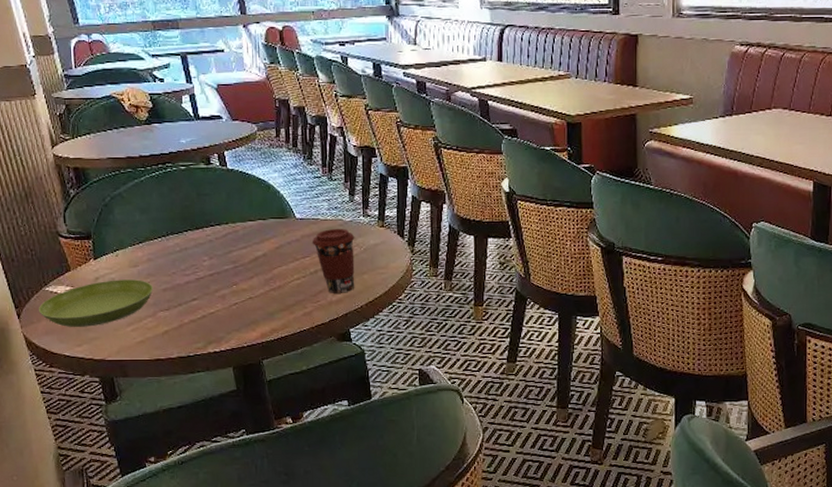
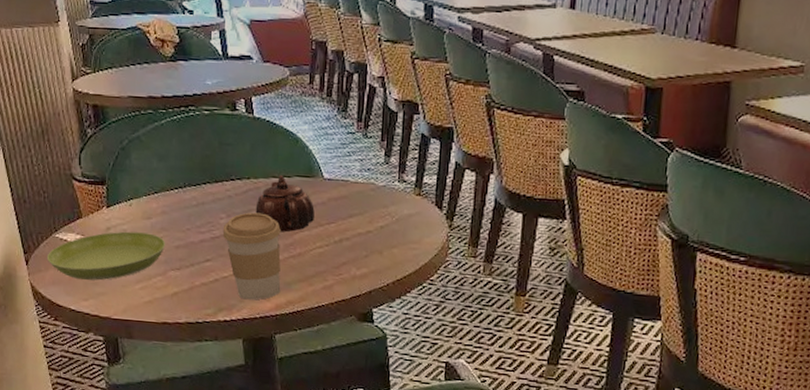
coffee cup: none [206,253,265,331] -> present [222,212,281,300]
teapot: none [235,219,290,269] -> present [255,176,315,233]
coffee cup: present [311,228,355,293] -> none [338,192,387,268]

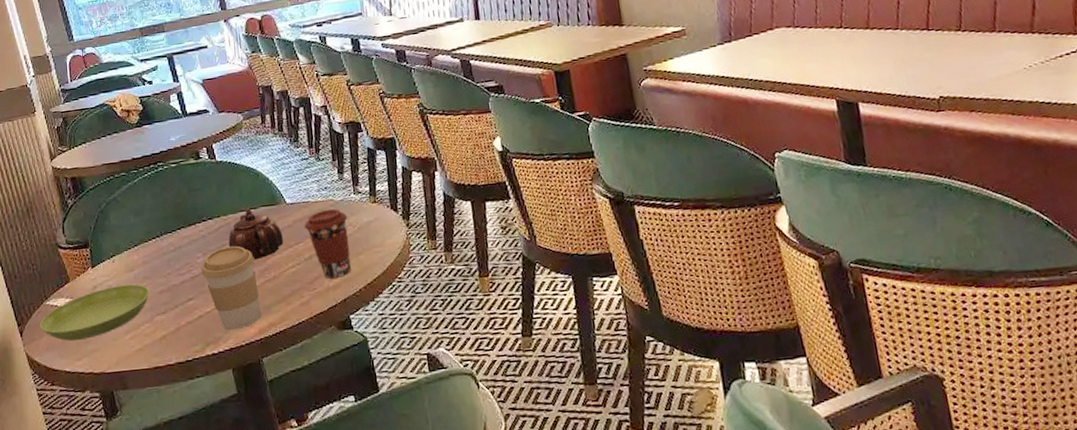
coffee cup: none [338,192,387,268] -> present [304,208,351,279]

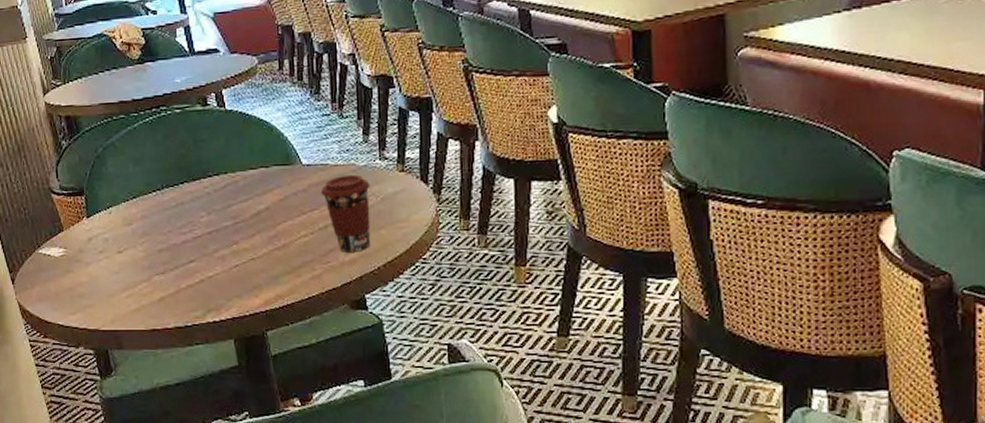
saucer: present [39,284,150,341] -> none [31,239,149,293]
coffee cup: present [200,245,262,330] -> none [204,207,269,298]
teapot: present [228,208,283,260] -> none [235,166,296,225]

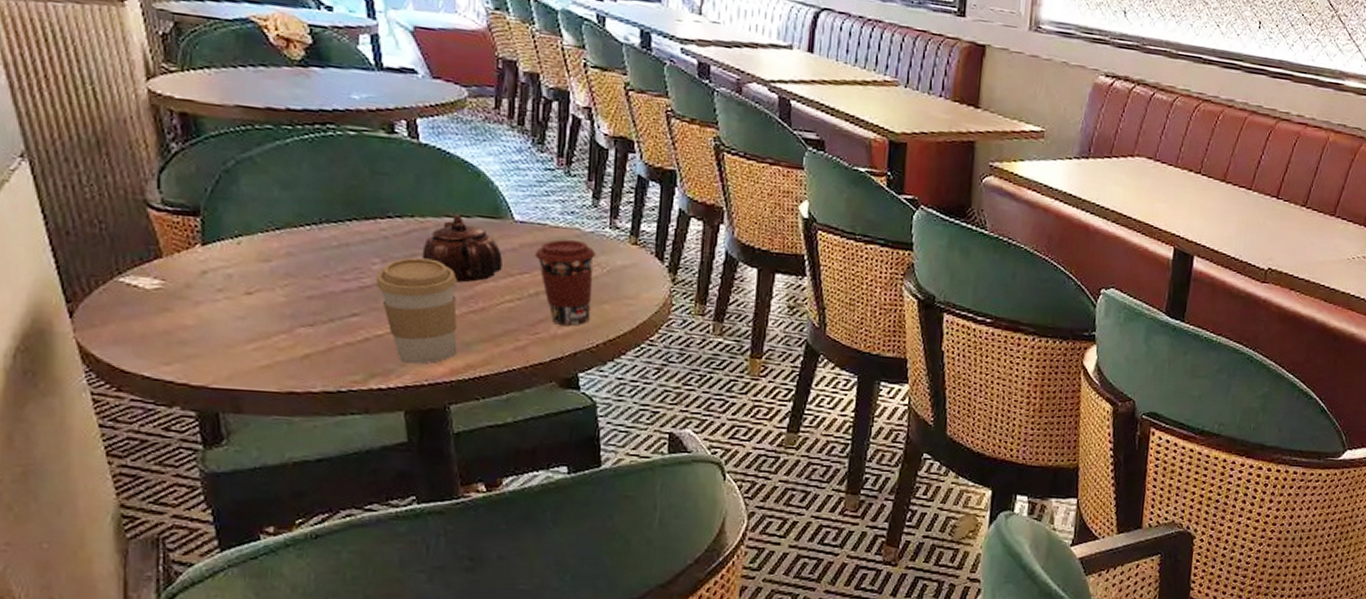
coffee cup: none [204,207,269,298] -> present [375,257,457,364]
teapot: none [235,166,296,225] -> present [422,215,502,283]

